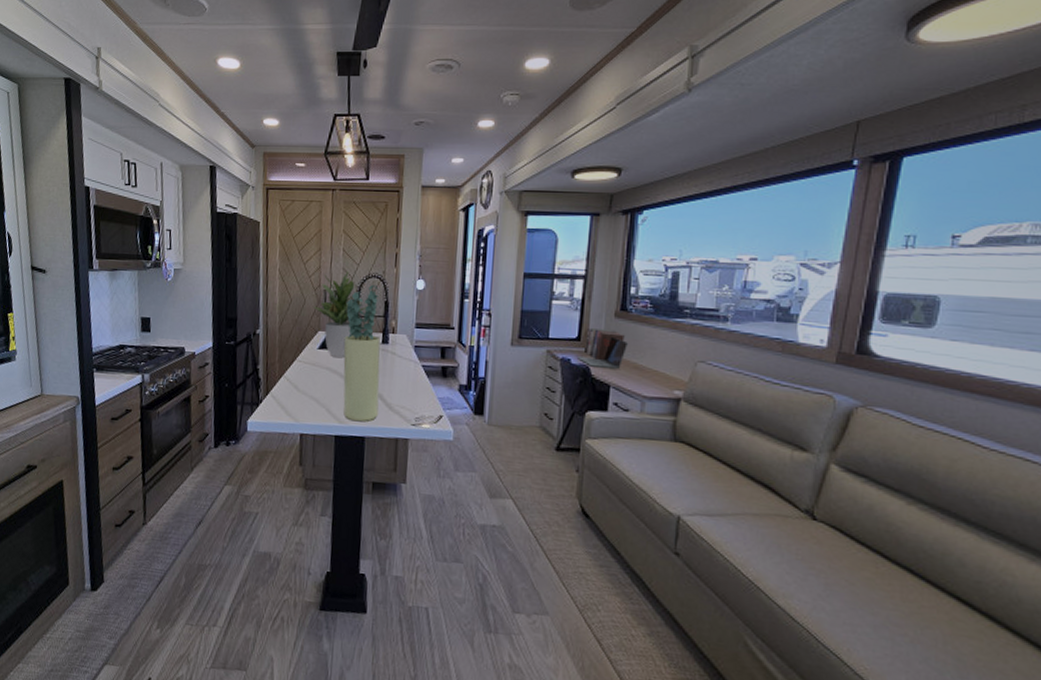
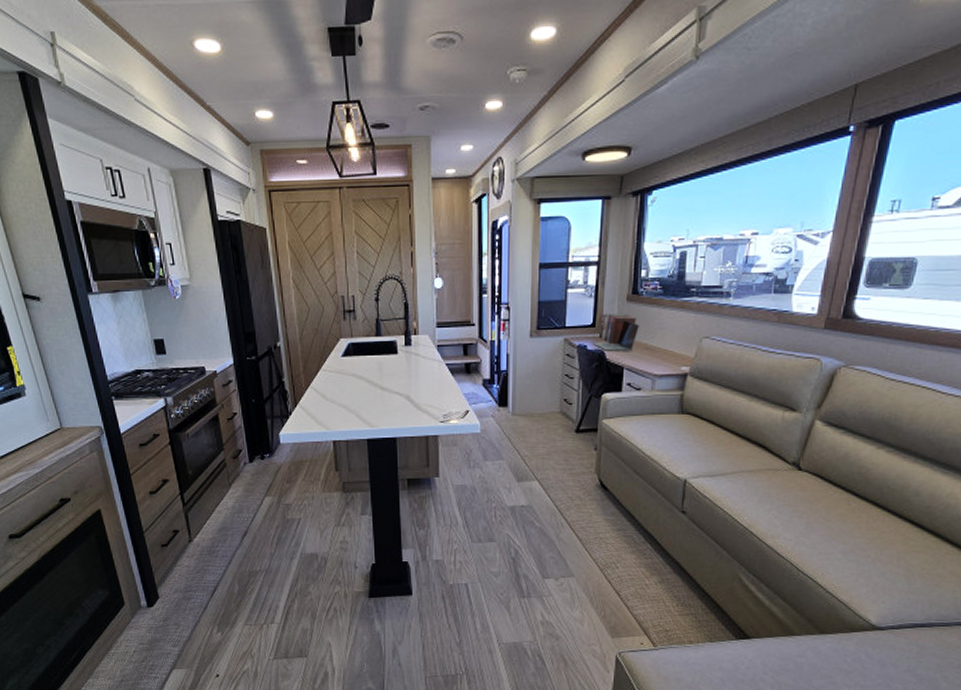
potted plant: present [313,271,366,359] -> none [332,275,386,364]
vase: present [343,281,381,422] -> none [366,283,407,424]

